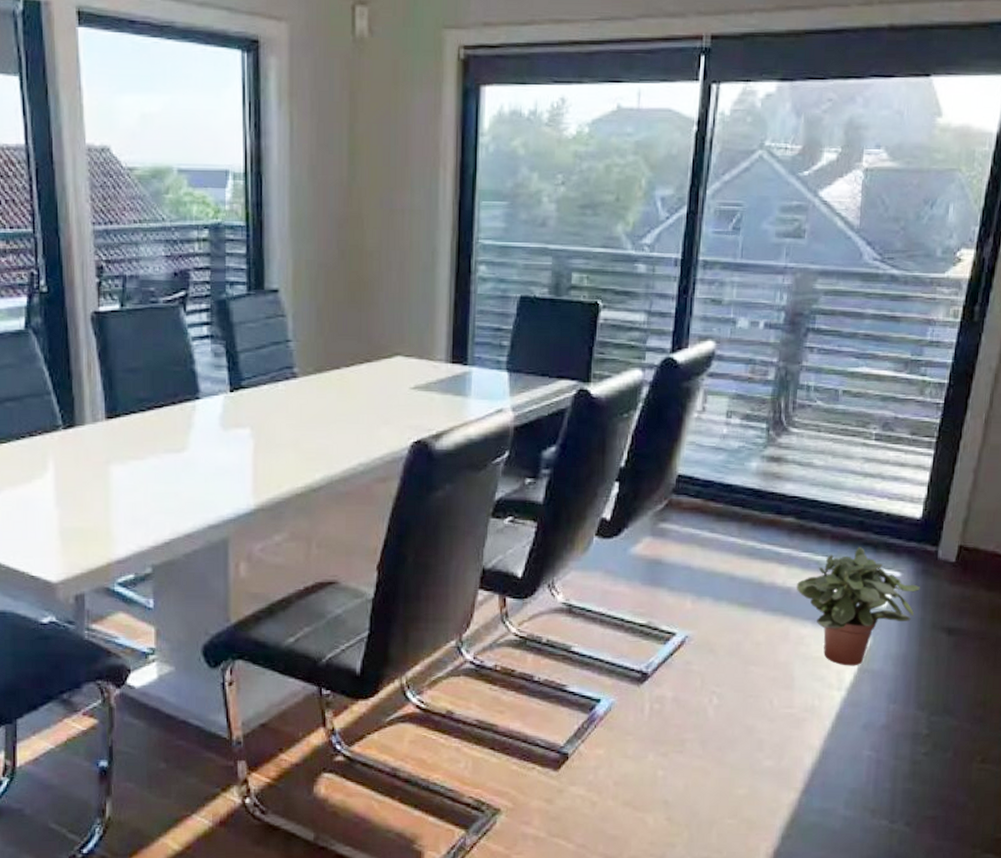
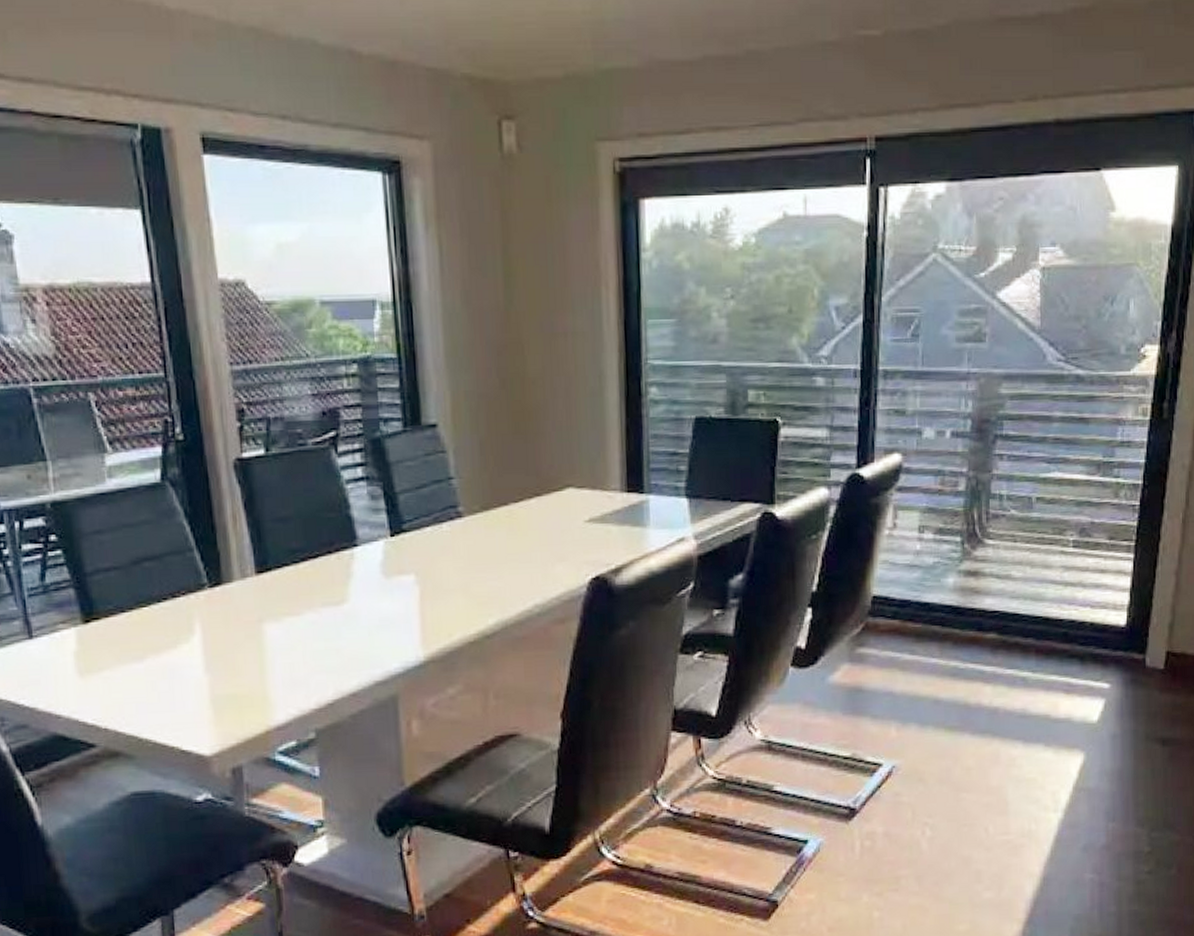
potted plant: present [797,547,920,666] -> none [1004,660,1130,786]

